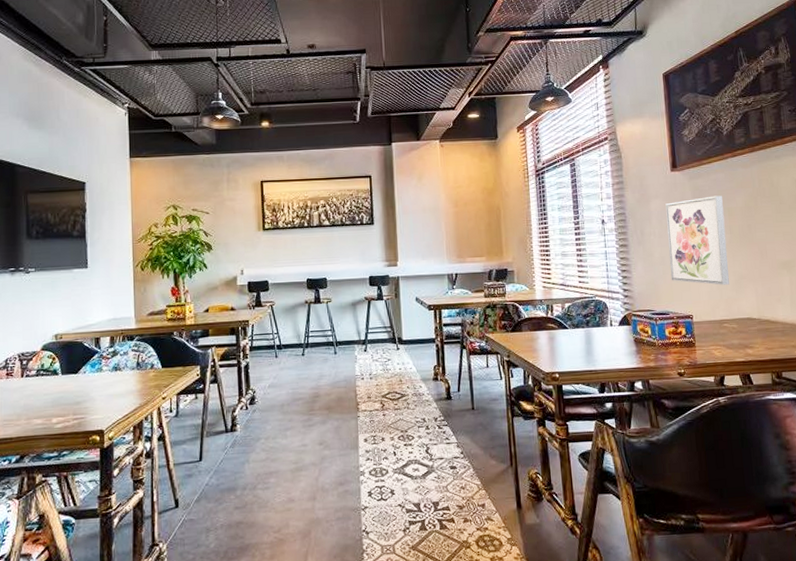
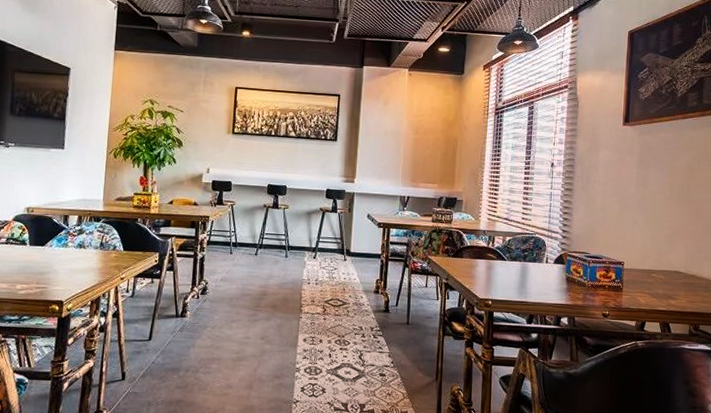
wall art: present [665,195,729,285] -> none [608,153,668,238]

